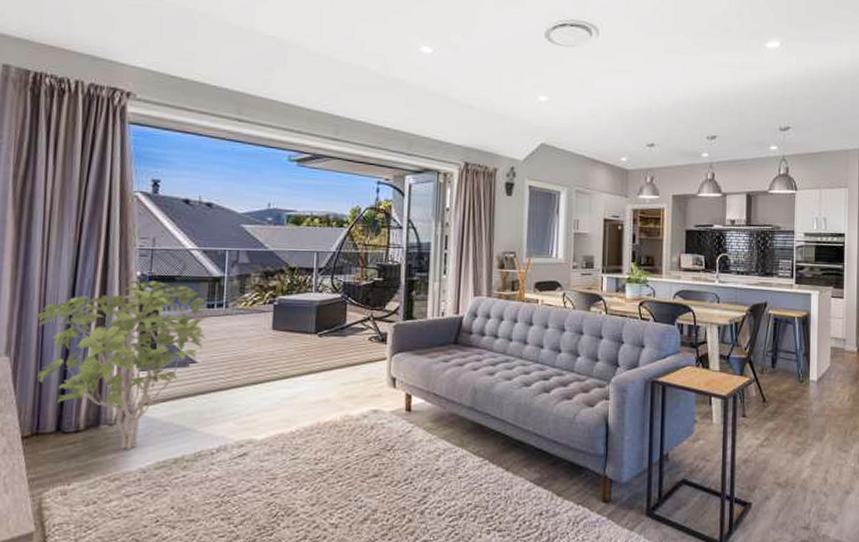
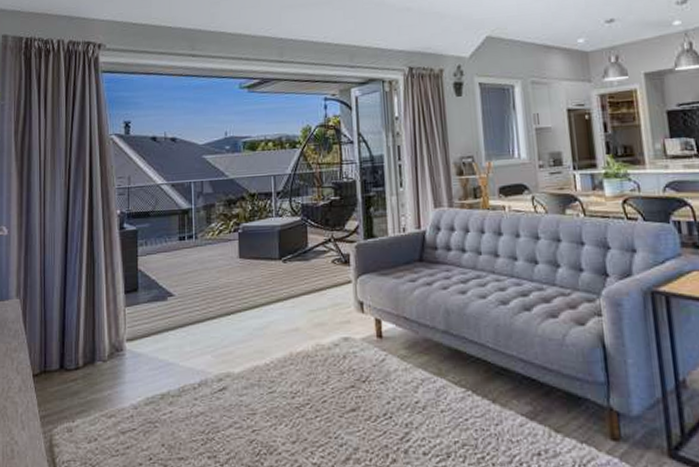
shrub: present [33,280,207,451] -> none [36,217,180,387]

